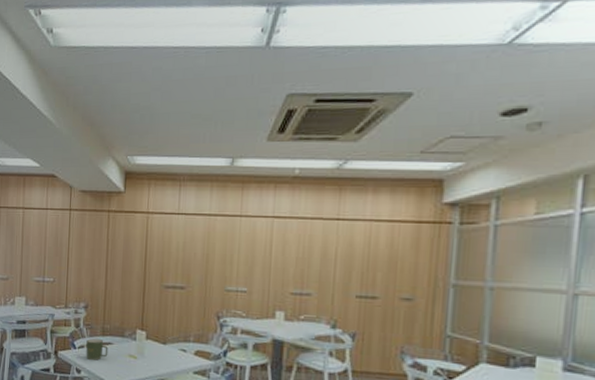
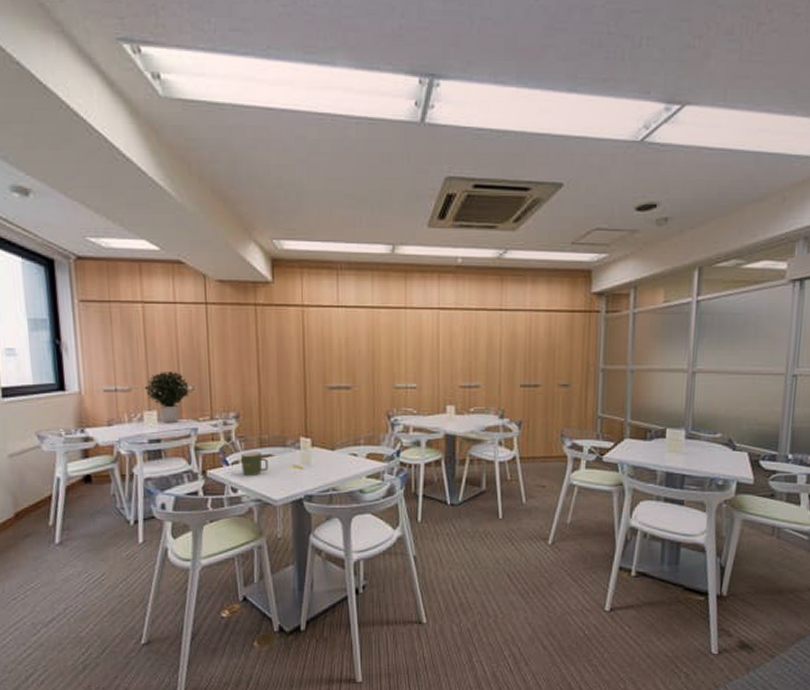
potted plant: none [18,265,51,309] -> present [144,372,189,424]

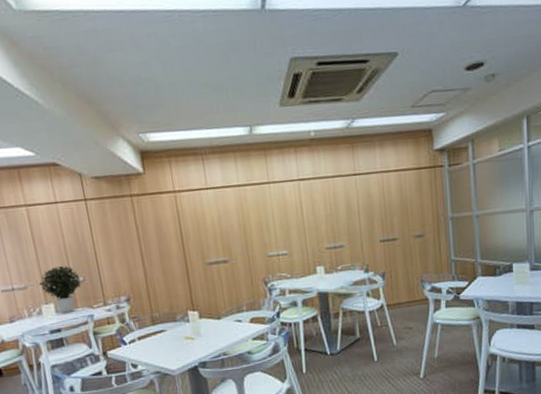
mug: present [241,452,269,476] -> none [136,329,163,352]

